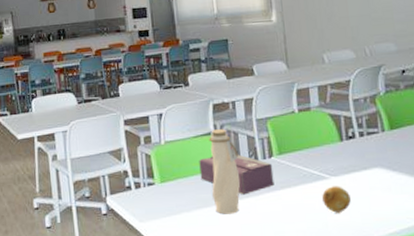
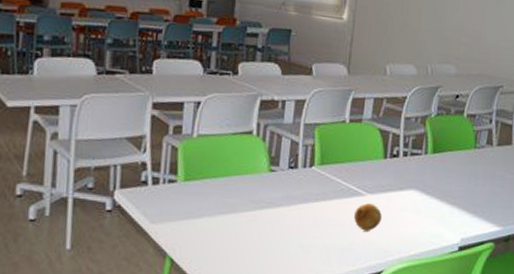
tissue box: present [199,154,275,195] -> none [231,157,312,204]
water bottle: present [208,129,240,215] -> none [240,128,278,223]

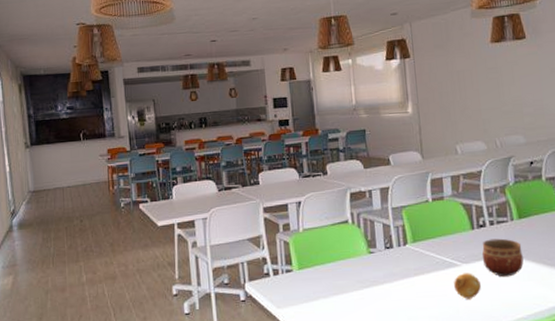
bowl: none [388,170,430,212] -> present [481,238,524,277]

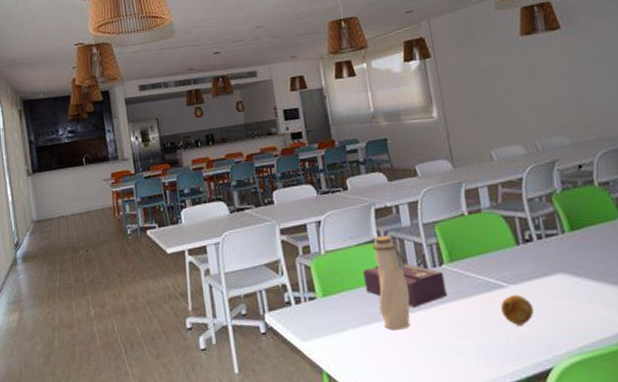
tissue box: none [336,242,409,282] -> present [363,263,448,308]
water bottle: none [345,217,375,301] -> present [372,235,410,330]
bowl: present [481,238,524,277] -> none [530,254,582,299]

